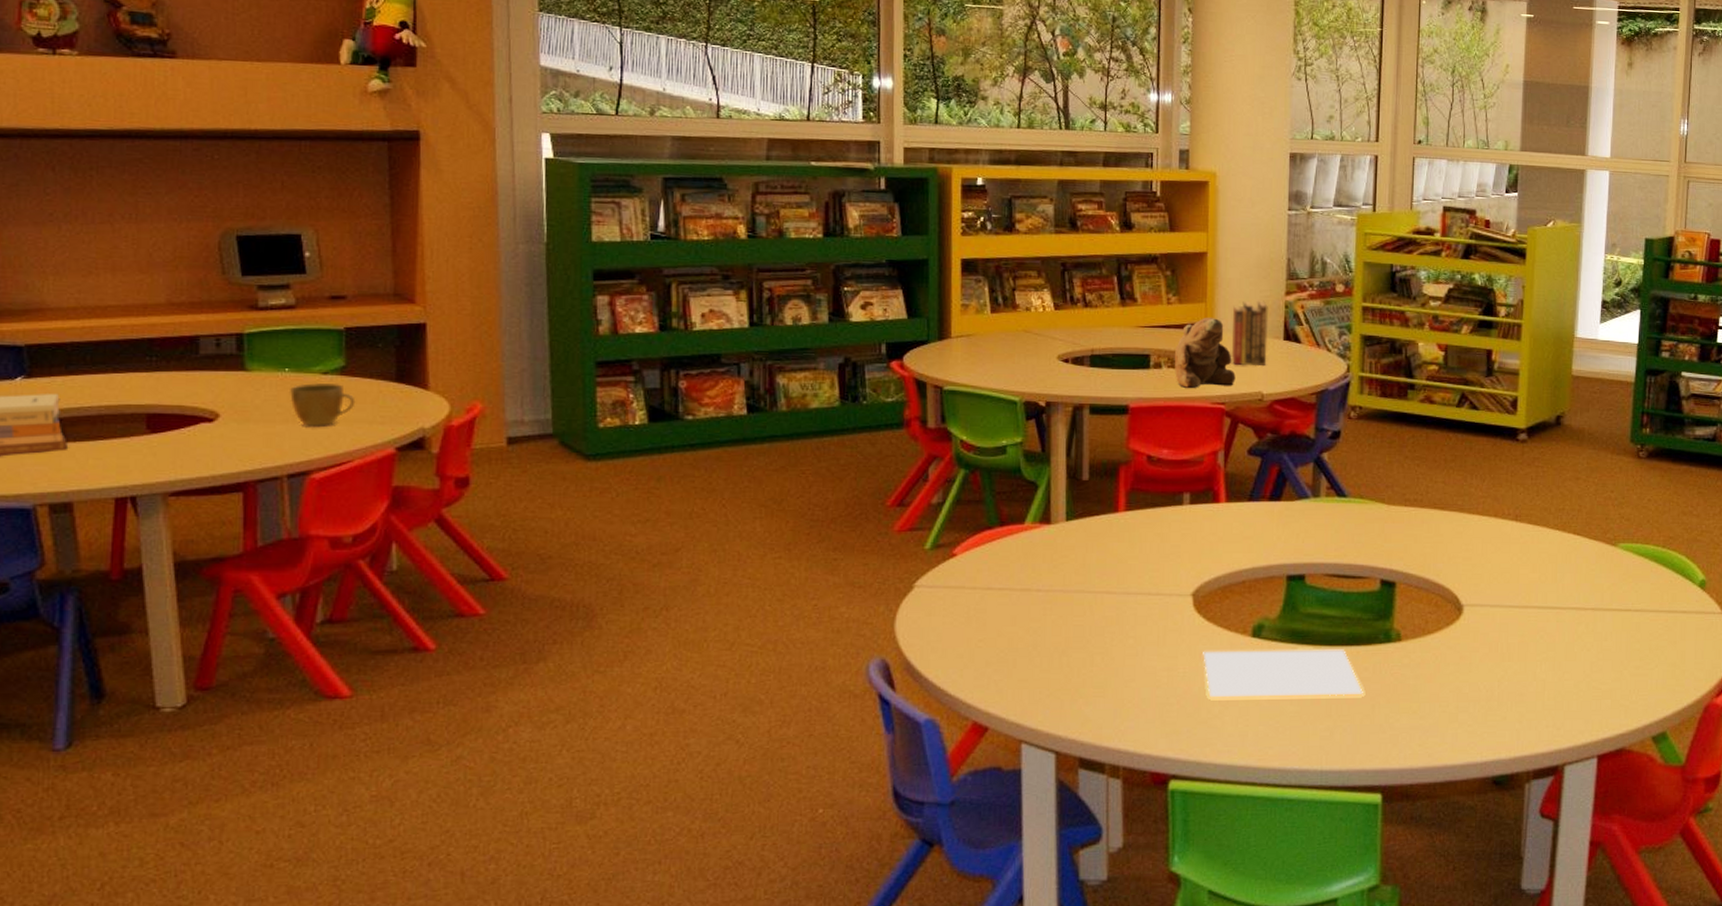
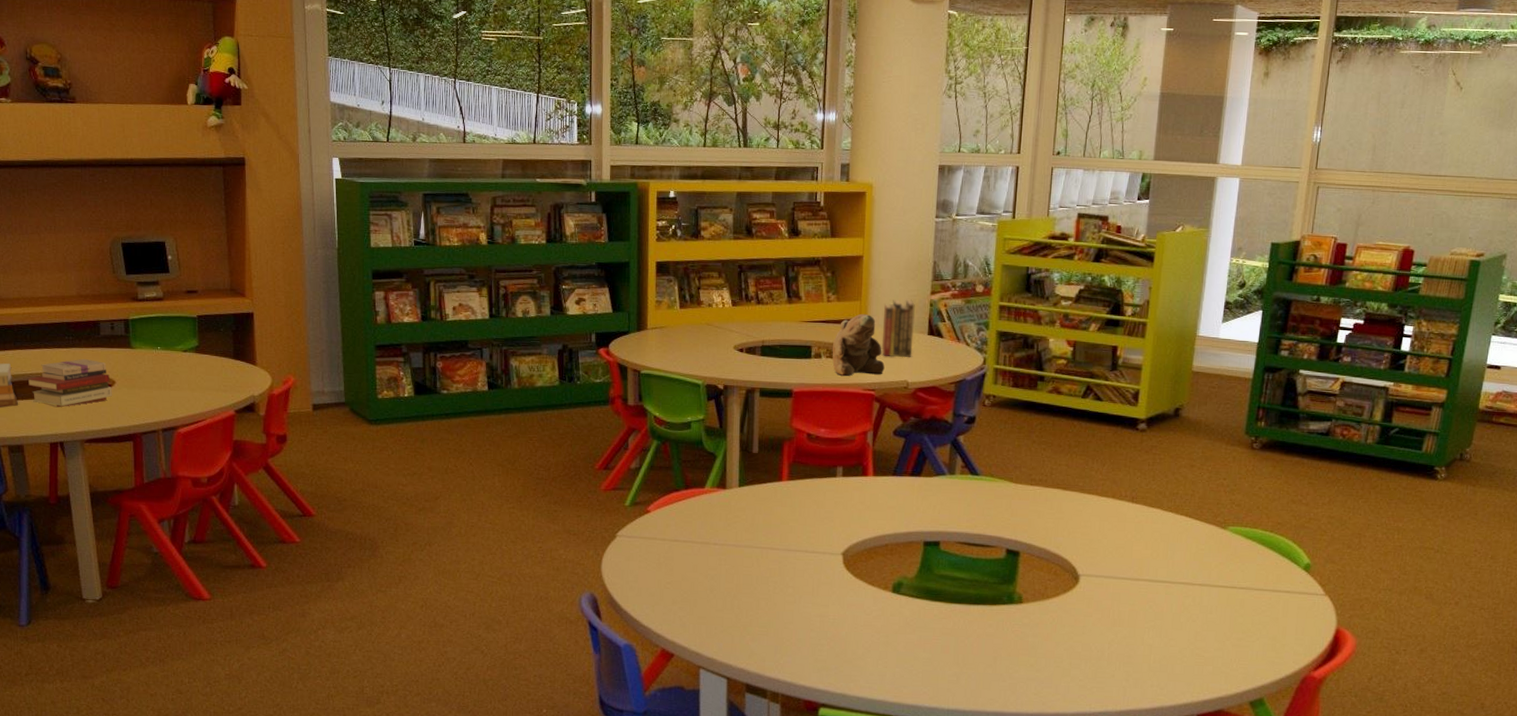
books: none [83,385,215,451] -> present [27,358,113,408]
cup: present [288,382,356,428] -> none [161,358,206,393]
paper sheet: present [1203,649,1363,697] -> none [850,602,987,647]

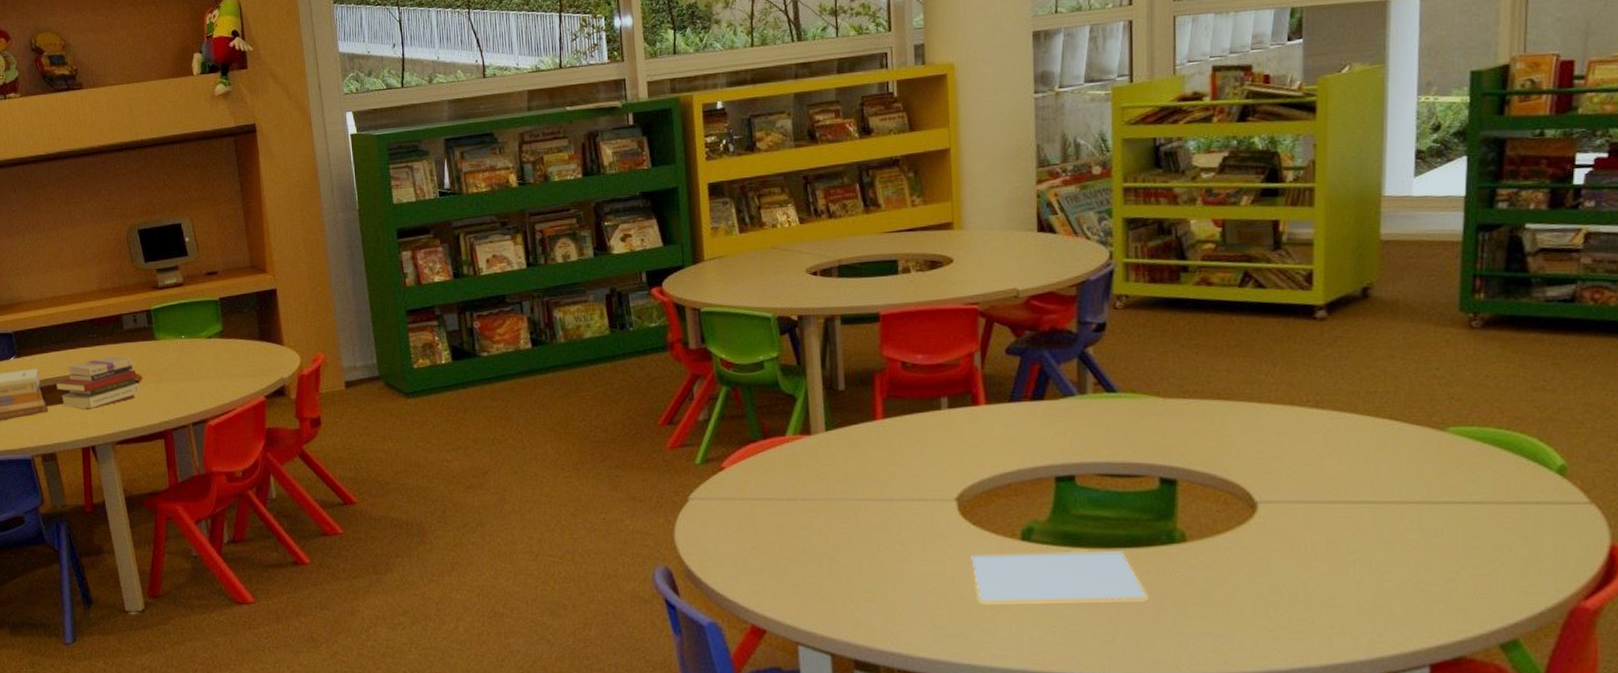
stuffed animal: present [832,313,885,376] -> none [922,215,988,291]
paper sheet: none [850,602,987,647] -> present [971,551,1146,601]
books: present [881,299,915,358] -> none [980,192,1020,264]

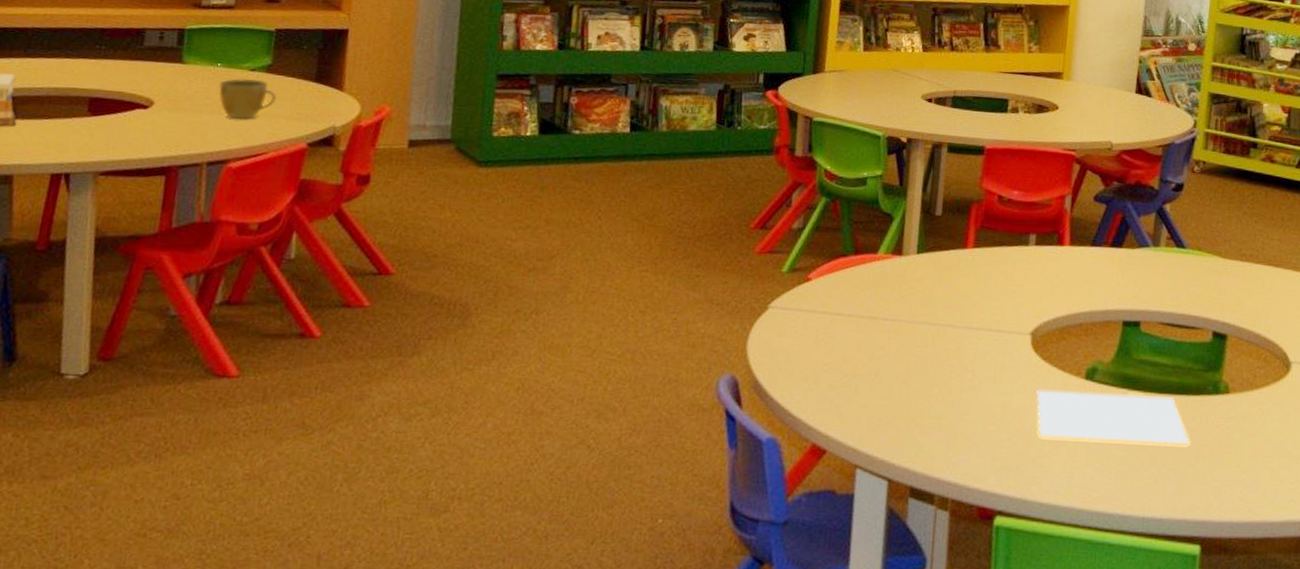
books: present [55,355,141,410] -> none [33,72,148,131]
cup: none [186,345,233,383] -> present [218,78,277,120]

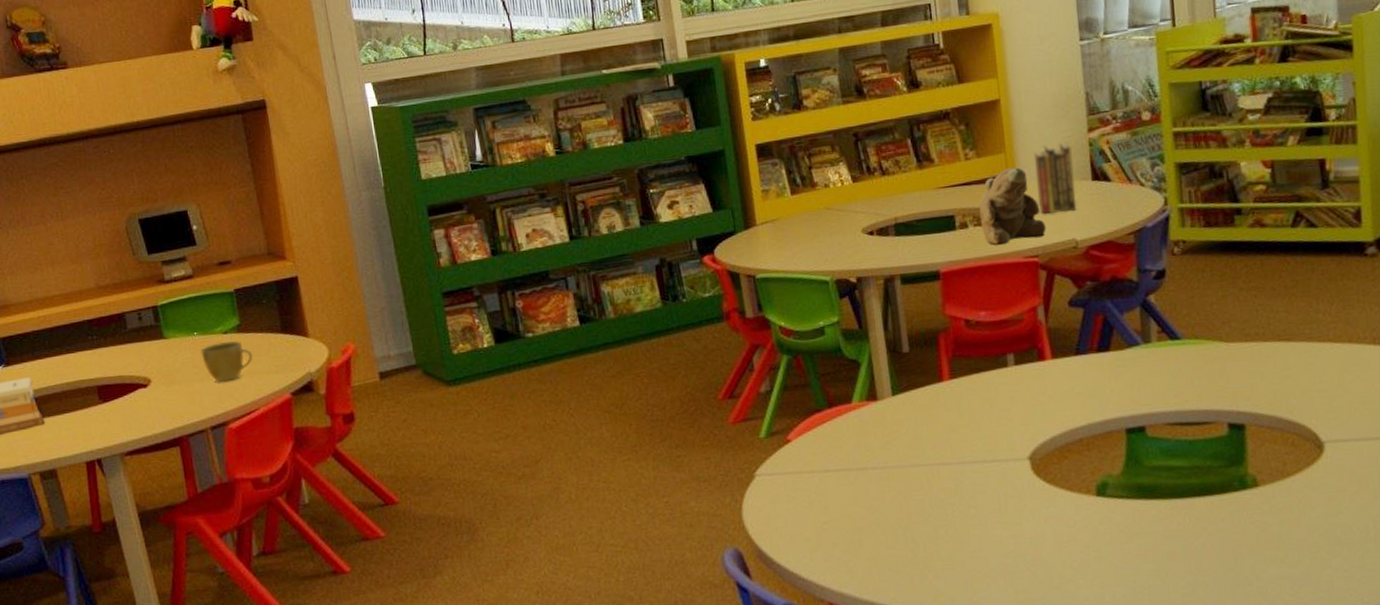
stuffed animal: none [1030,67,1088,134] -> present [979,167,1046,245]
paper sheet: present [1037,390,1189,444] -> none [1047,500,1223,561]
books: none [1084,54,1123,117] -> present [1034,142,1077,215]

